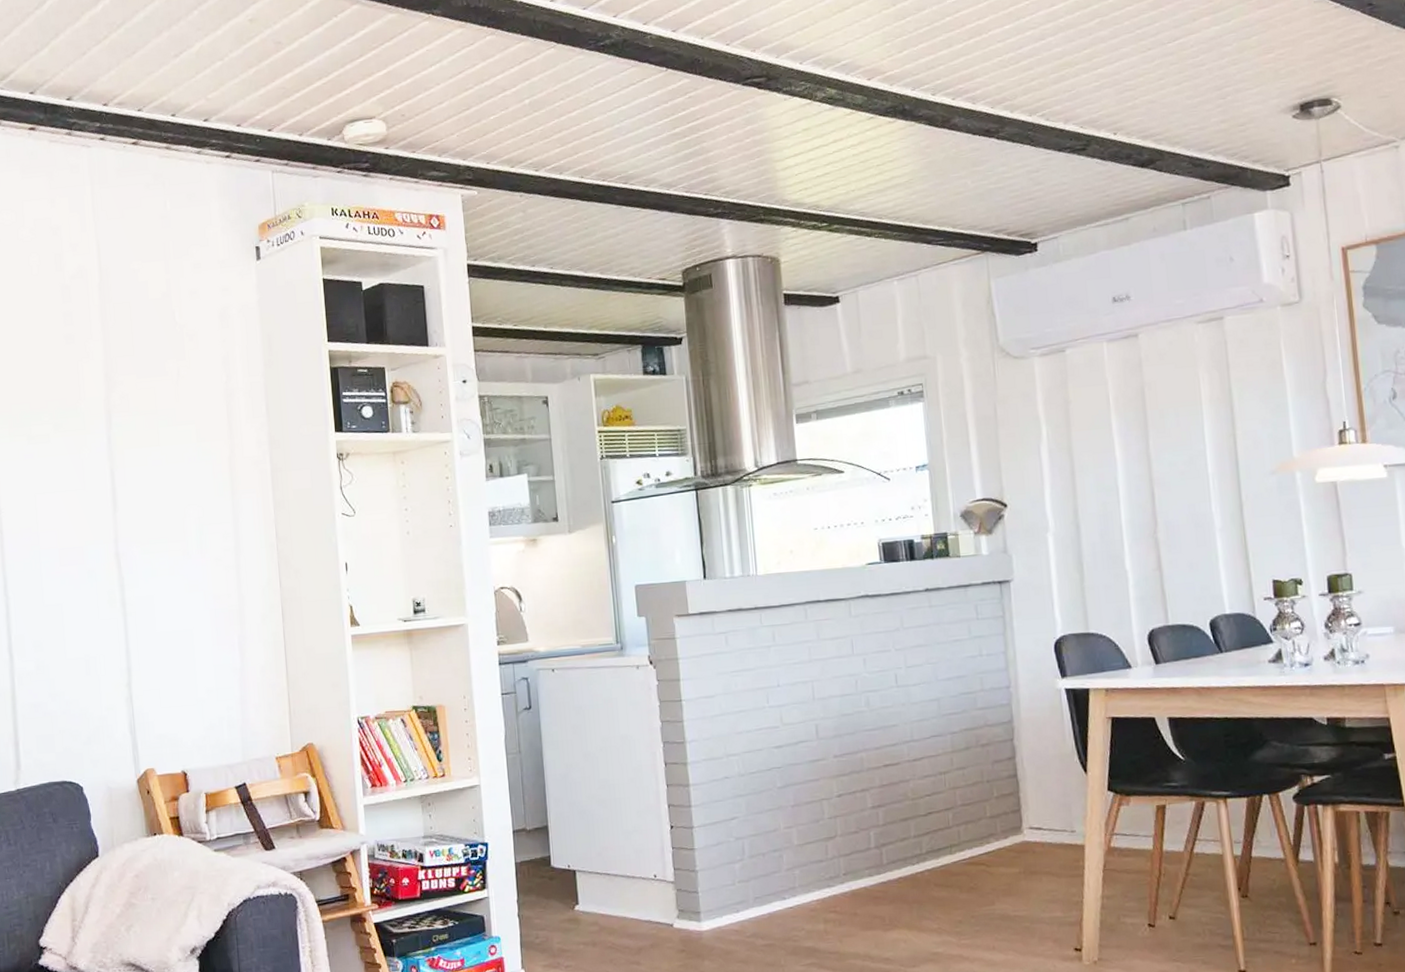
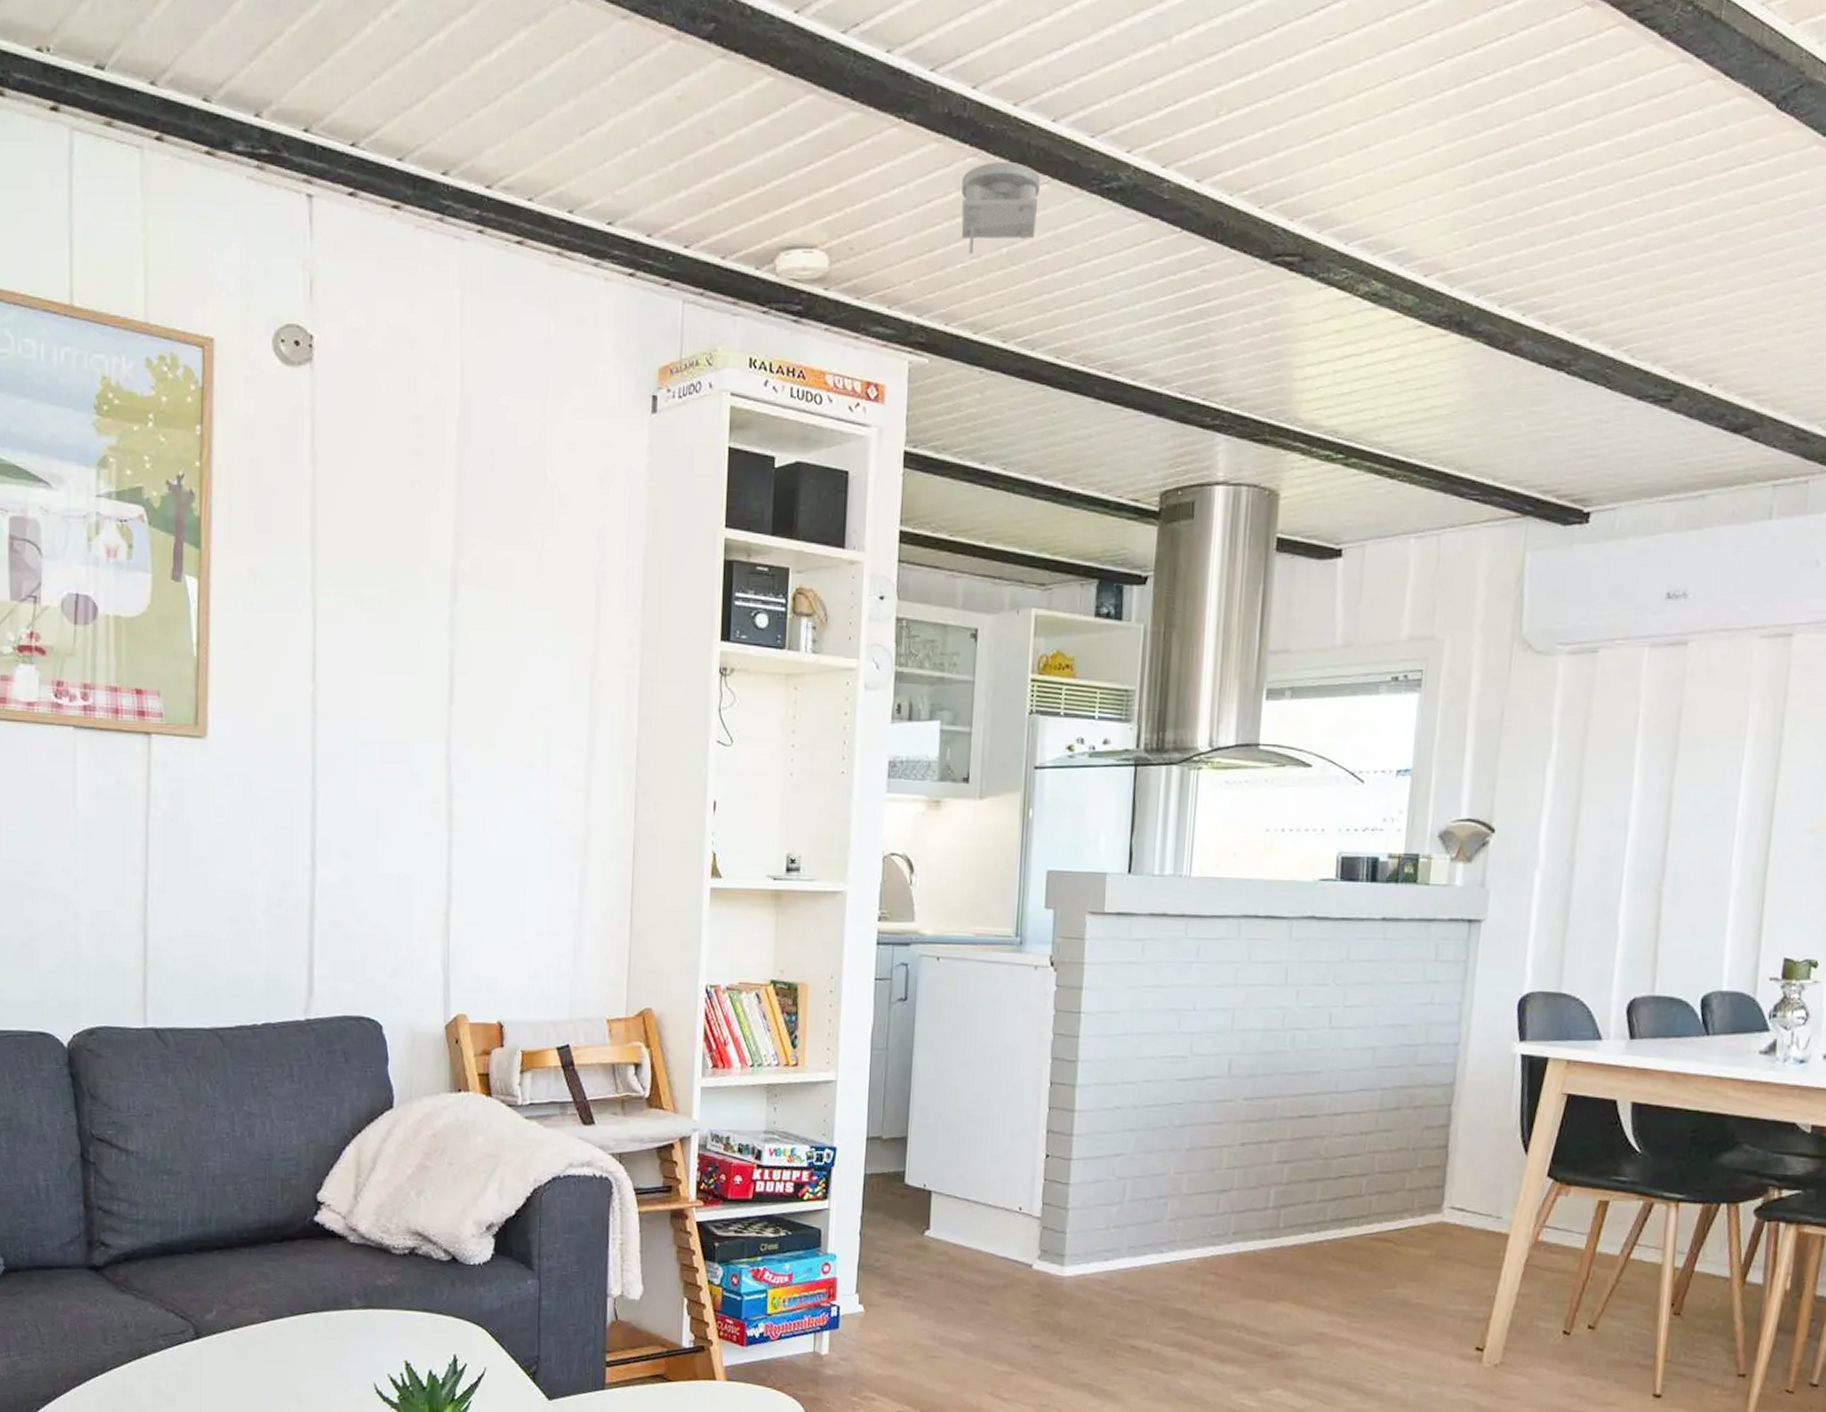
smoke detector: none [485,35,550,107] -> present [961,161,1040,253]

